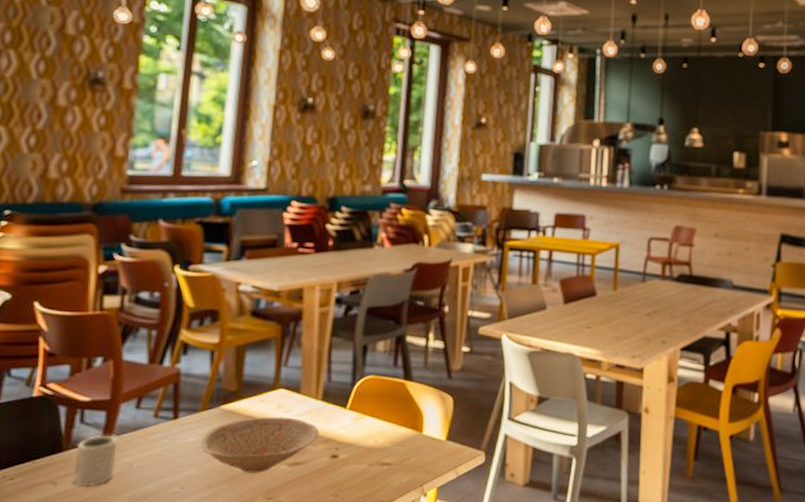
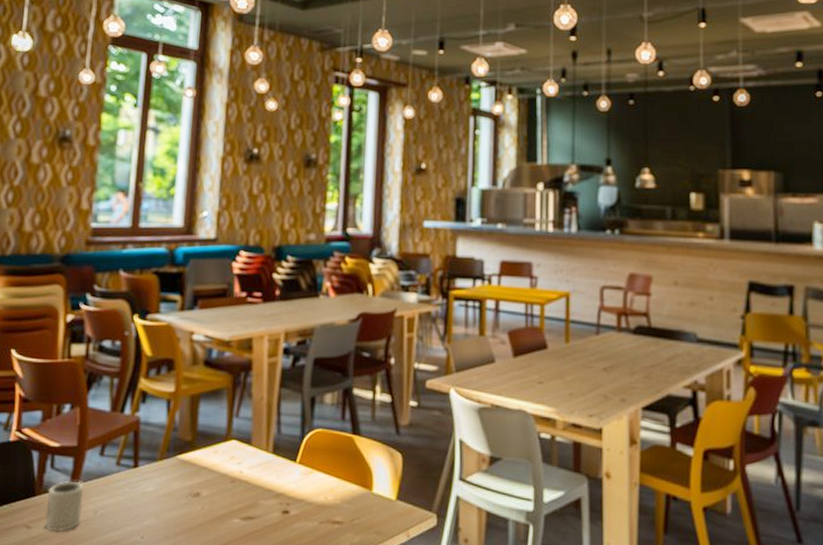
bowl: present [200,416,320,474] -> none [158,467,271,527]

